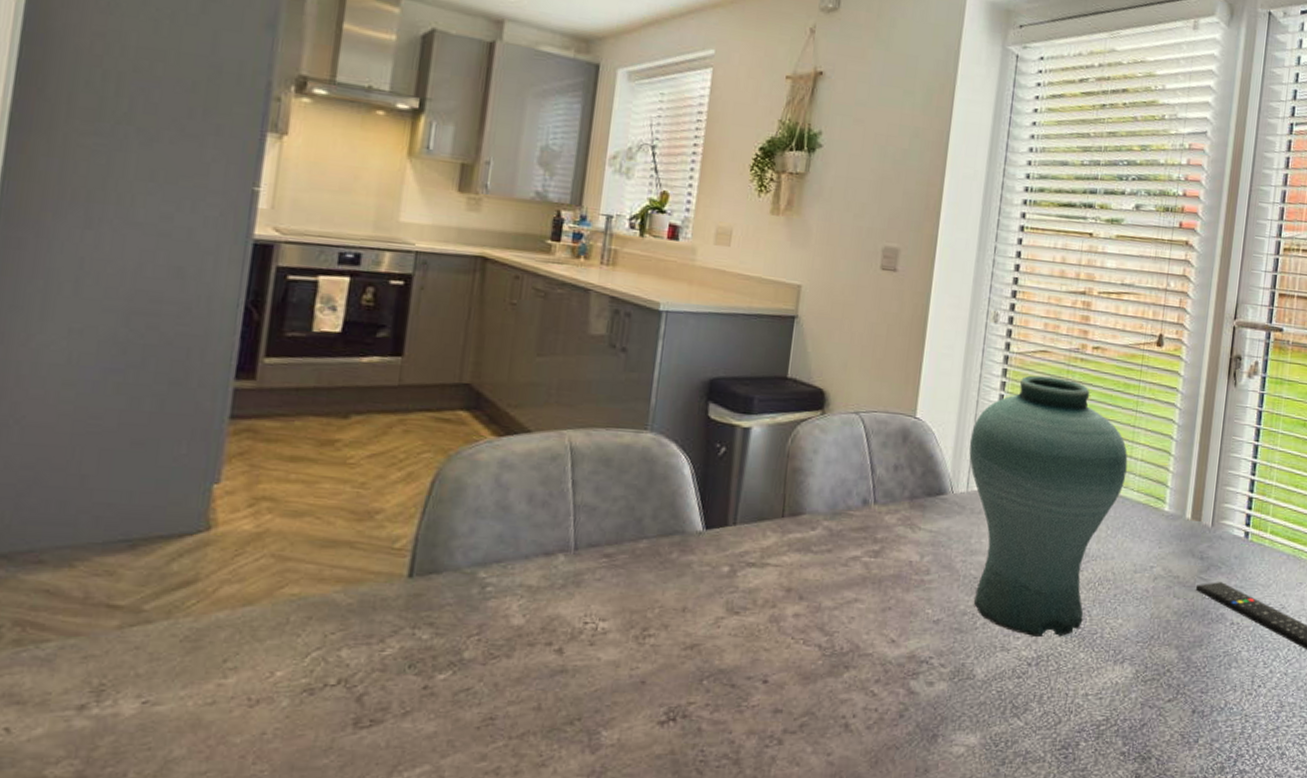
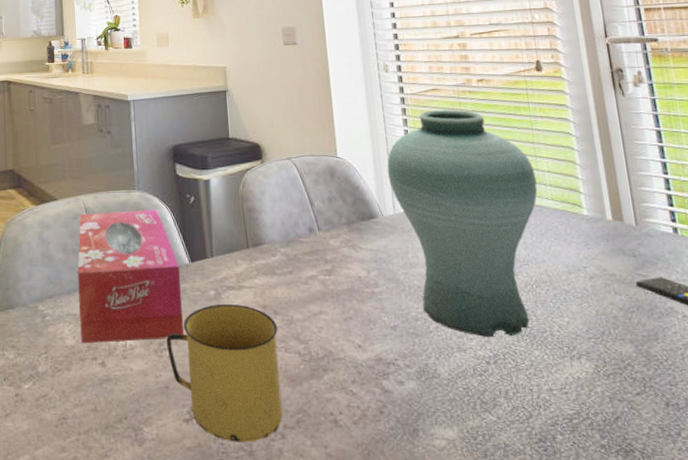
tissue box: none [533,455,689,625] -> present [77,209,184,344]
mug: none [652,583,800,749] -> present [166,303,283,442]

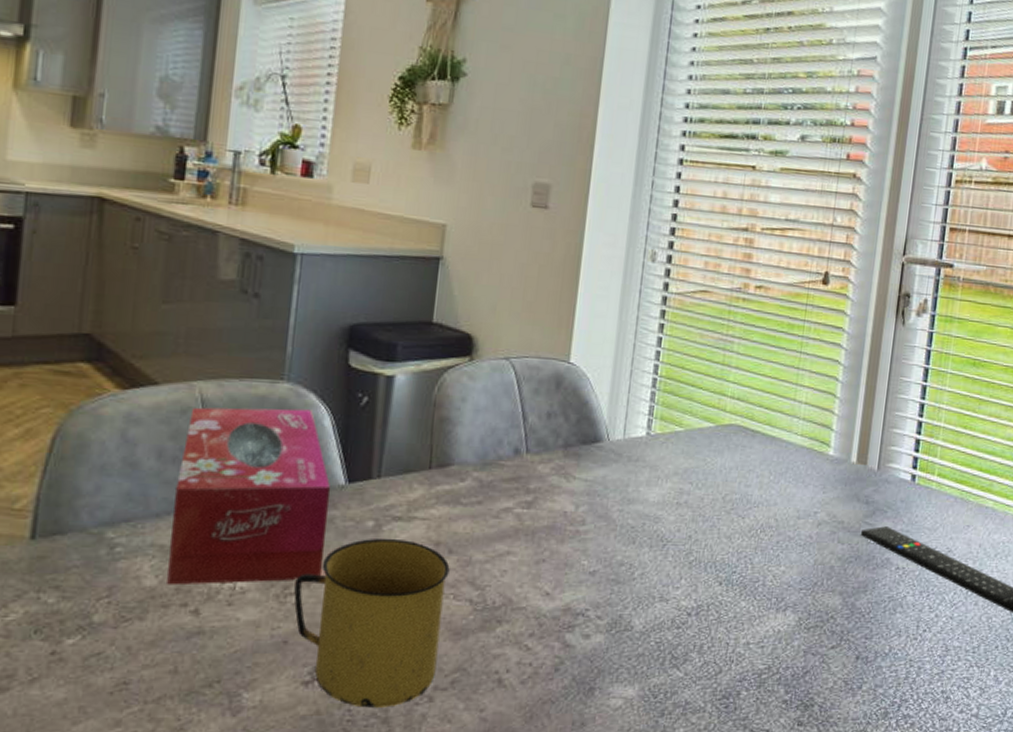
vase: present [387,110,538,337] -> none [626,316,792,586]

